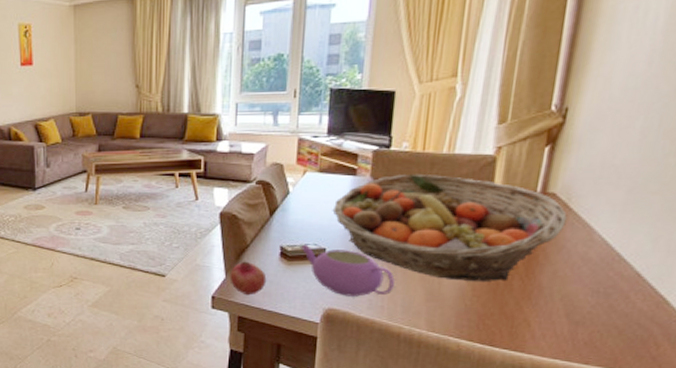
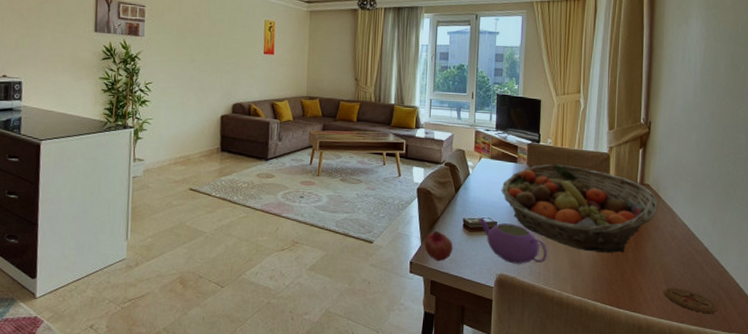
coaster: none [562,322,646,353] -> present [664,288,718,313]

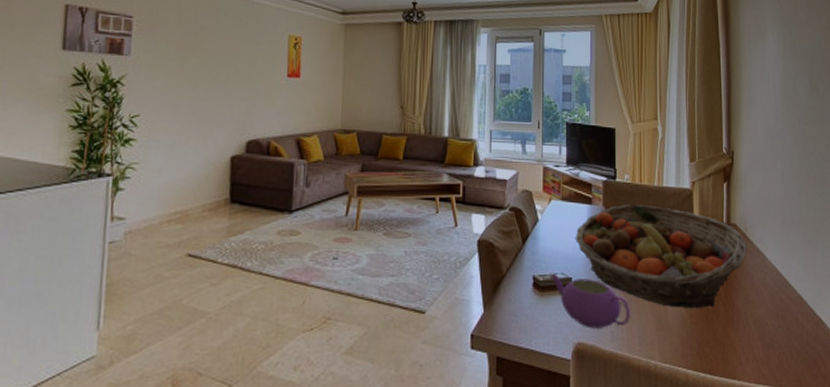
fruit: present [424,231,453,262] -> none [488,293,522,332]
coaster: present [664,288,718,313] -> none [759,346,817,373]

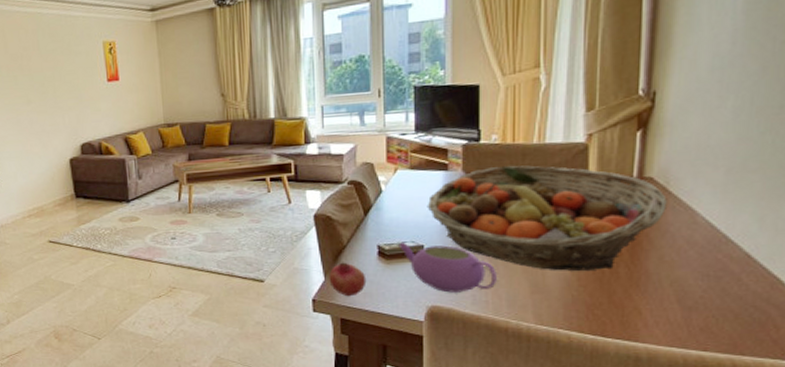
fruit: none [488,293,522,332] -> present [329,262,367,297]

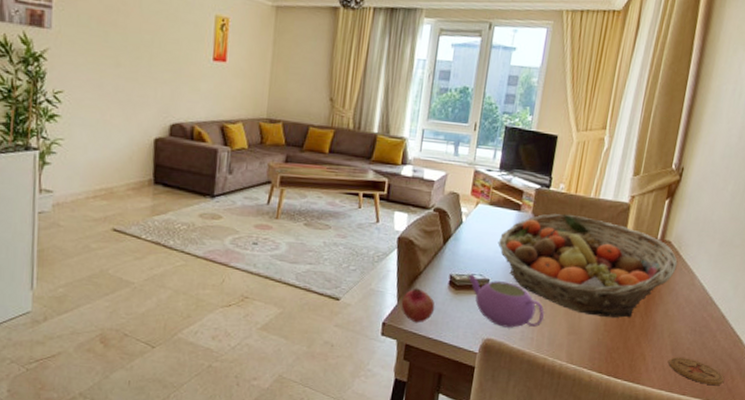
coaster: none [676,308,765,337] -> present [668,357,725,385]

